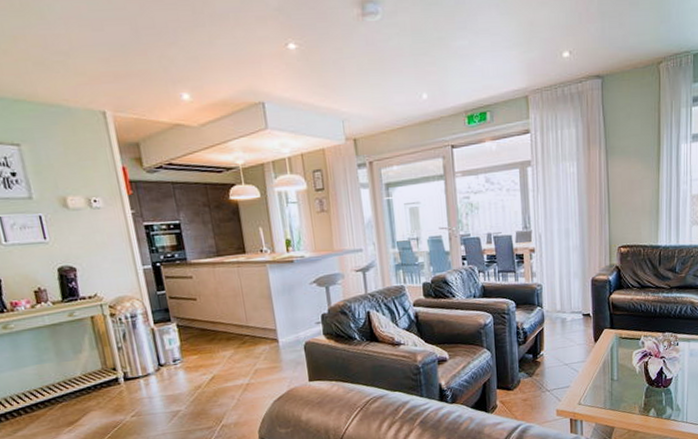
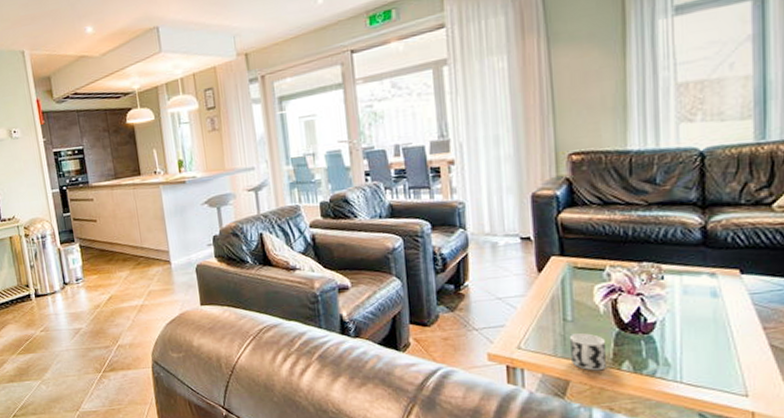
cup: none [616,389,640,418] -> present [570,333,607,371]

